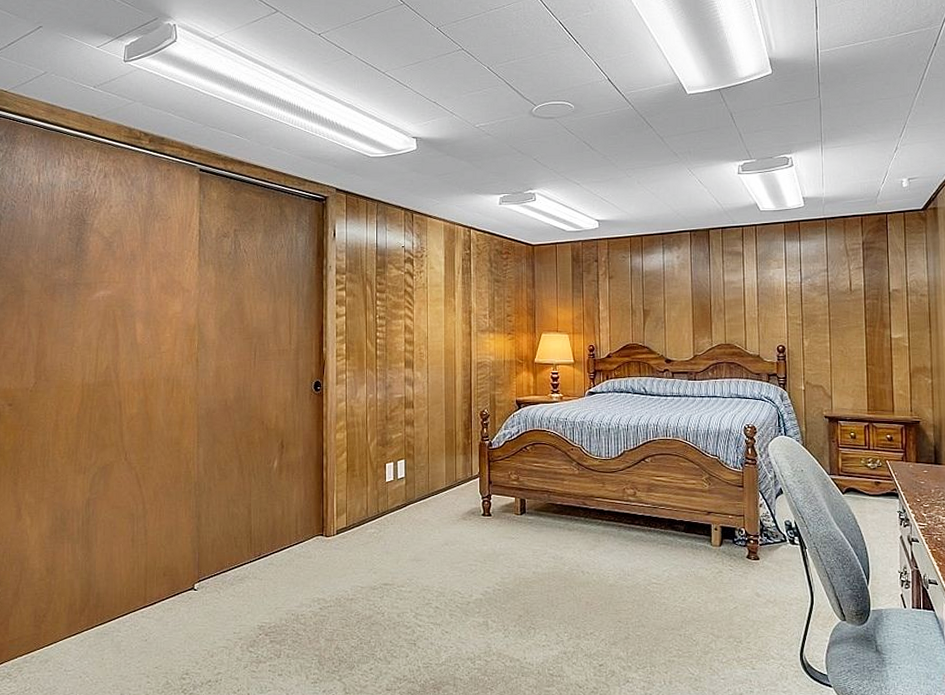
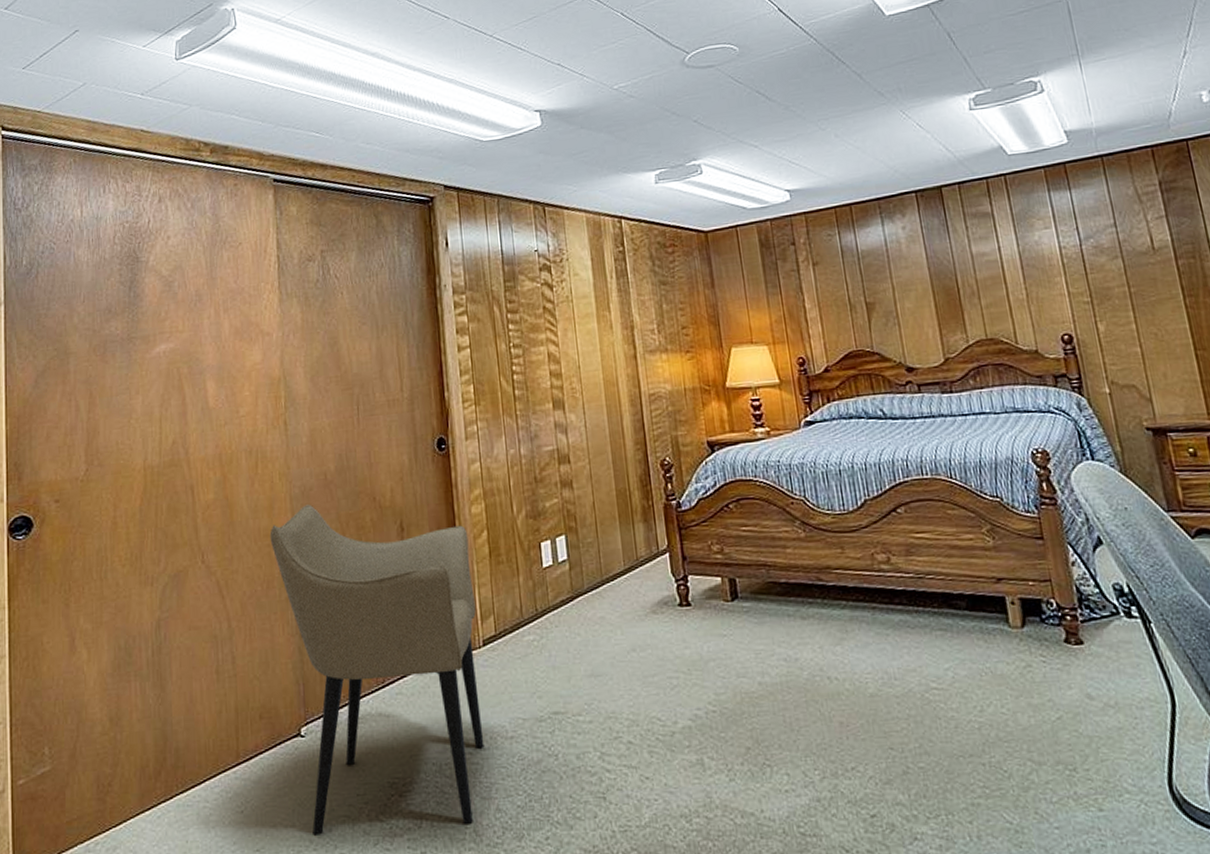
armchair: none [179,423,333,659] -> present [269,504,484,836]

